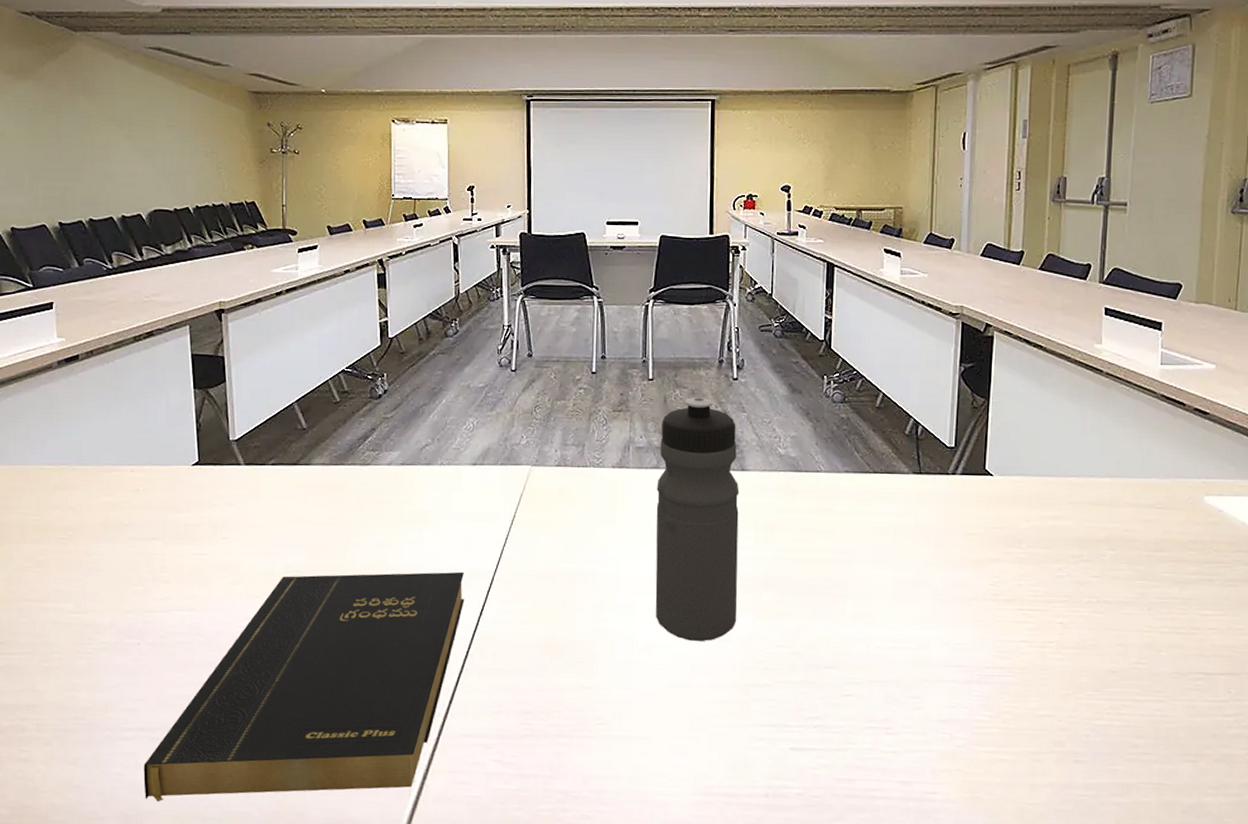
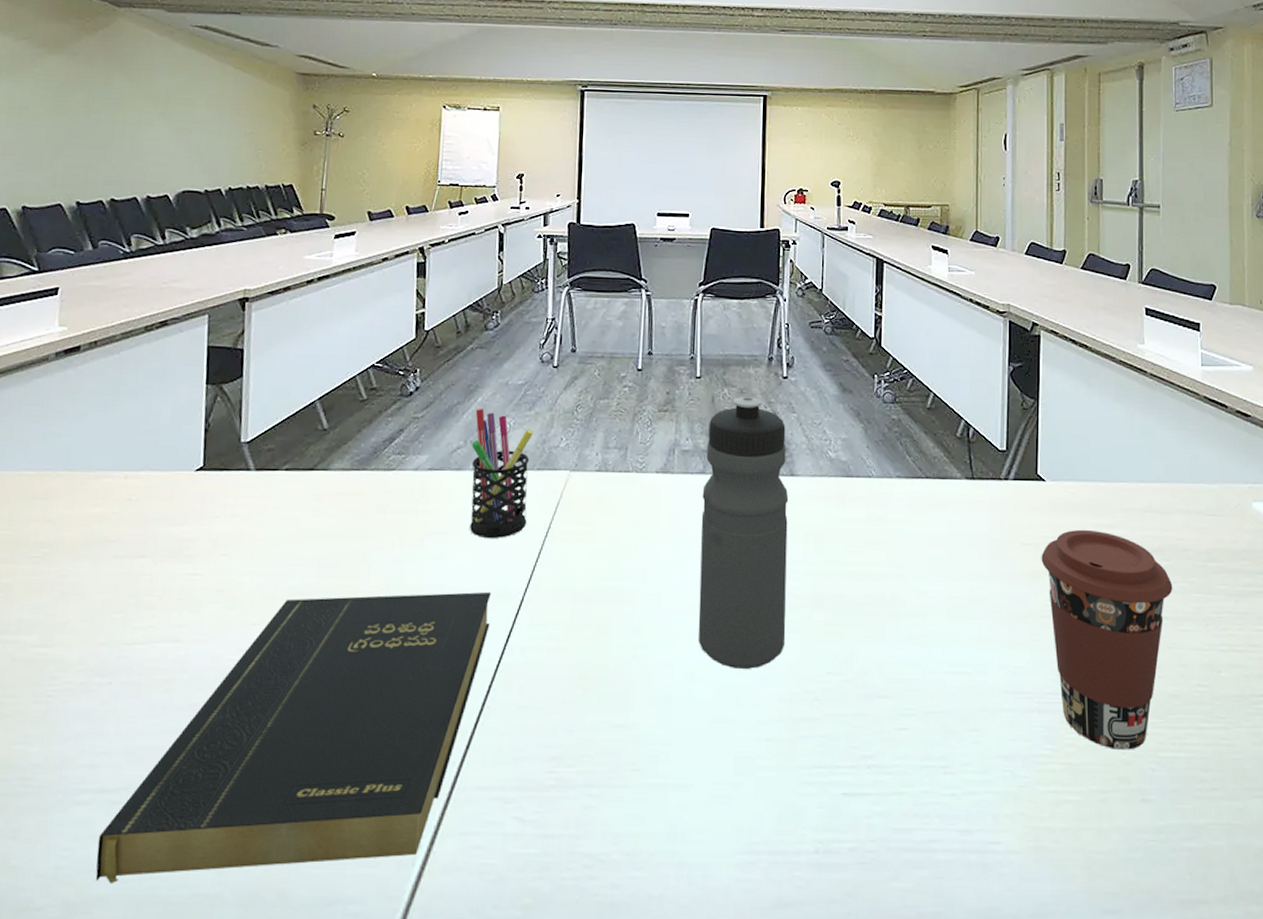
pen holder: none [439,410,495,525] -> present [470,409,533,538]
coffee cup: none [986,520,1117,718] -> present [1041,529,1173,750]

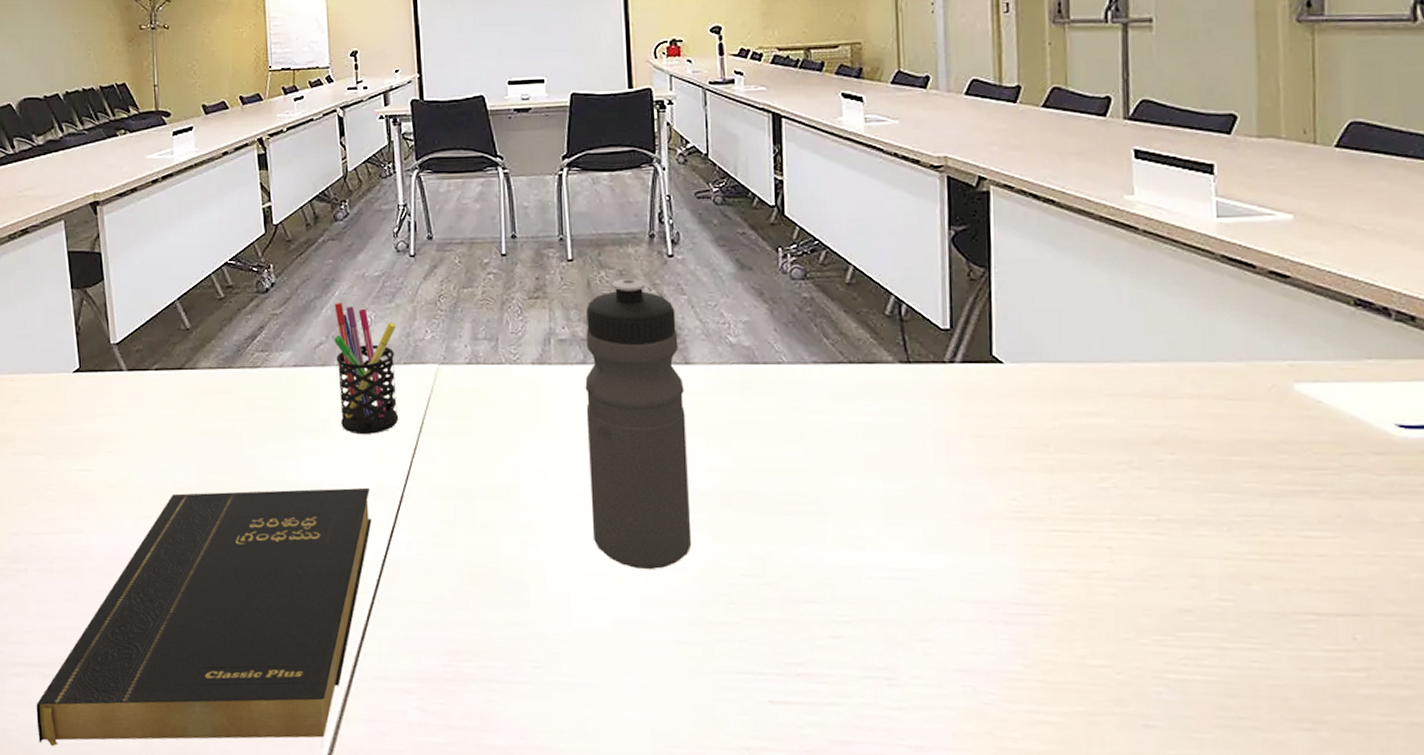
coffee cup: present [1041,529,1173,750] -> none [1001,418,1181,670]

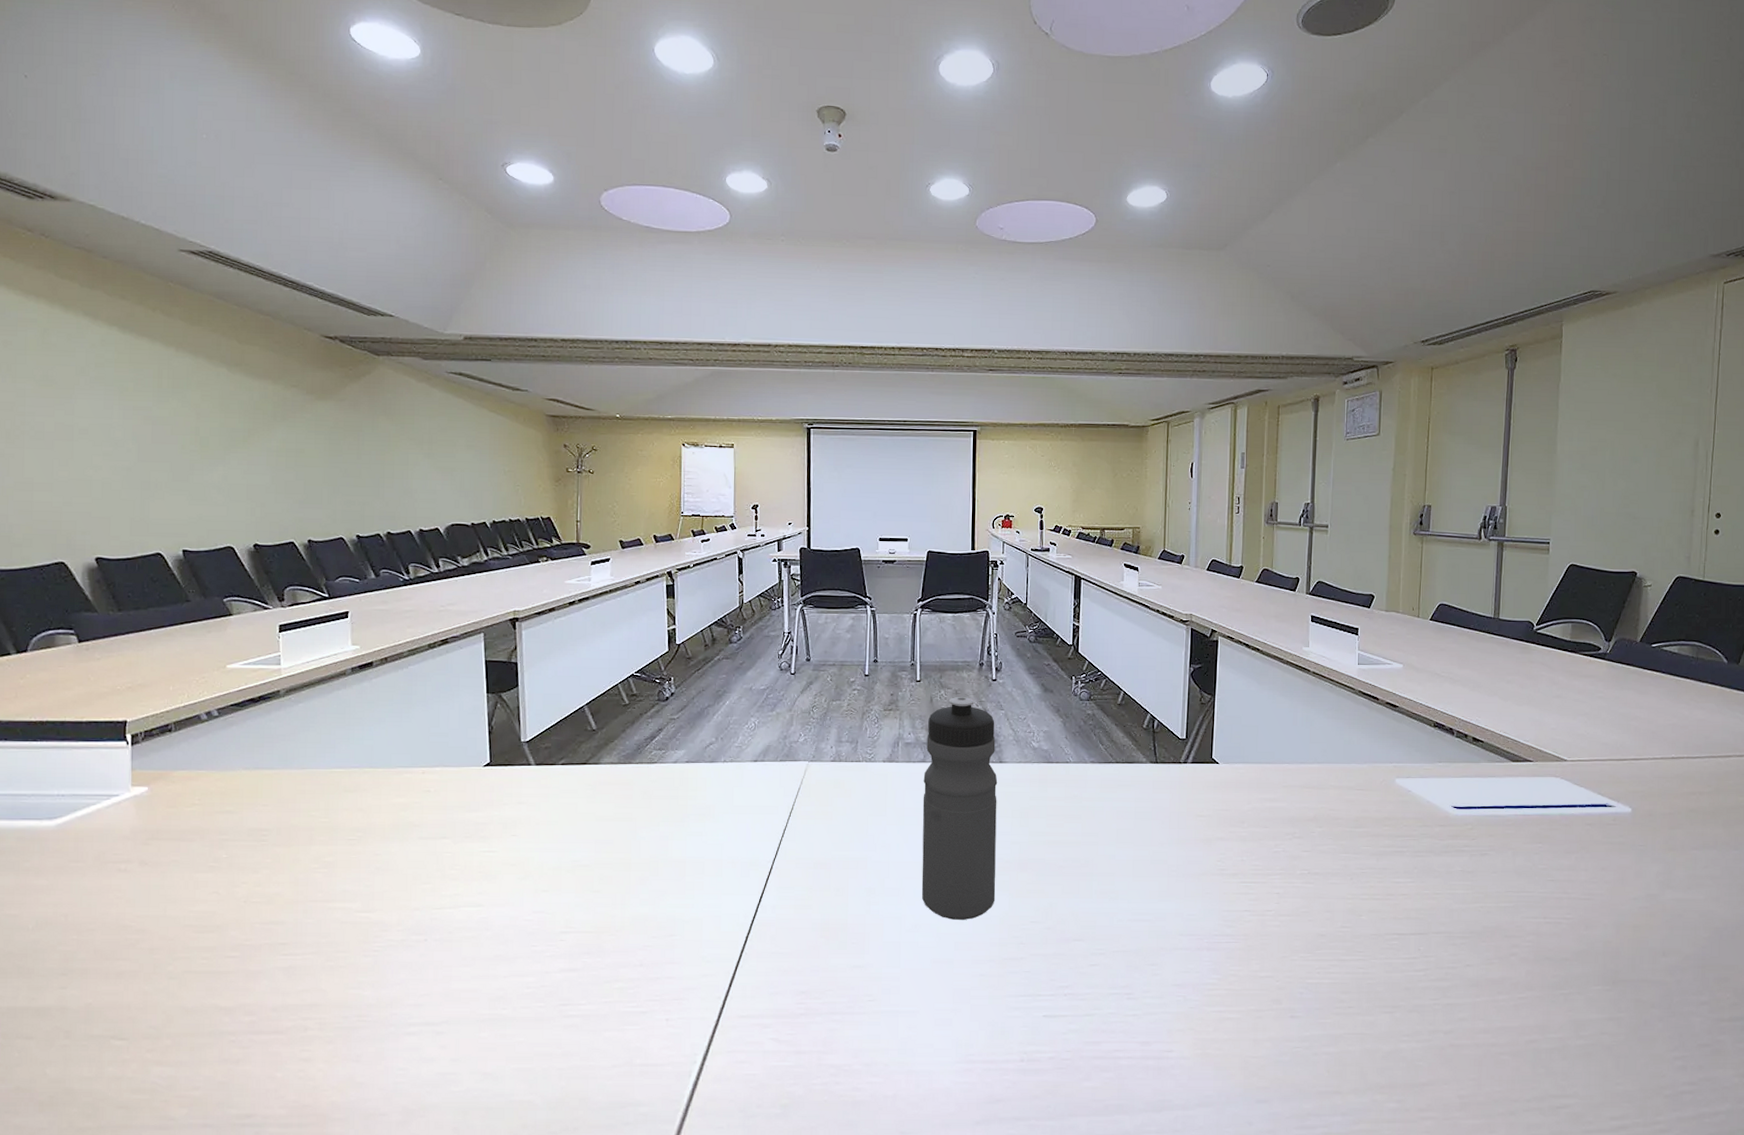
book: present [36,487,372,747] -> none [427,862,745,1095]
pen holder: present [334,303,399,434] -> none [722,710,775,818]

